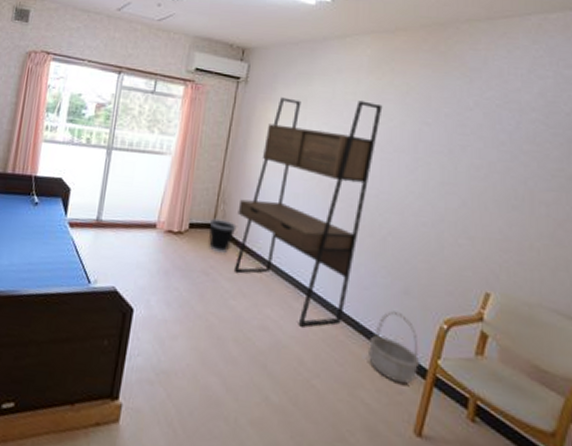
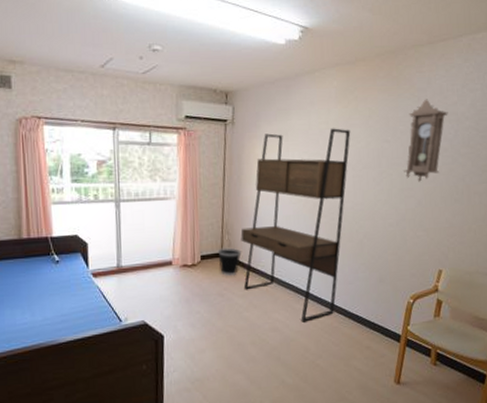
basket: present [369,310,420,384] -> none [356,296,395,350]
pendulum clock: none [446,80,508,178] -> present [404,99,448,182]

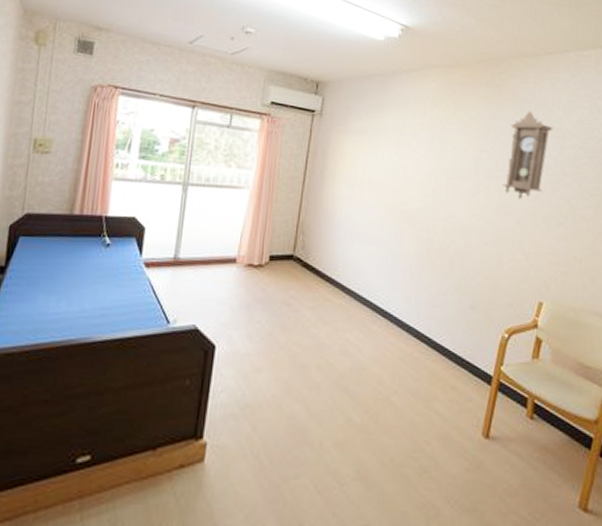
wastebasket: present [218,247,242,277] -> none [289,249,316,284]
desk: present [240,128,351,322] -> none [314,129,447,348]

